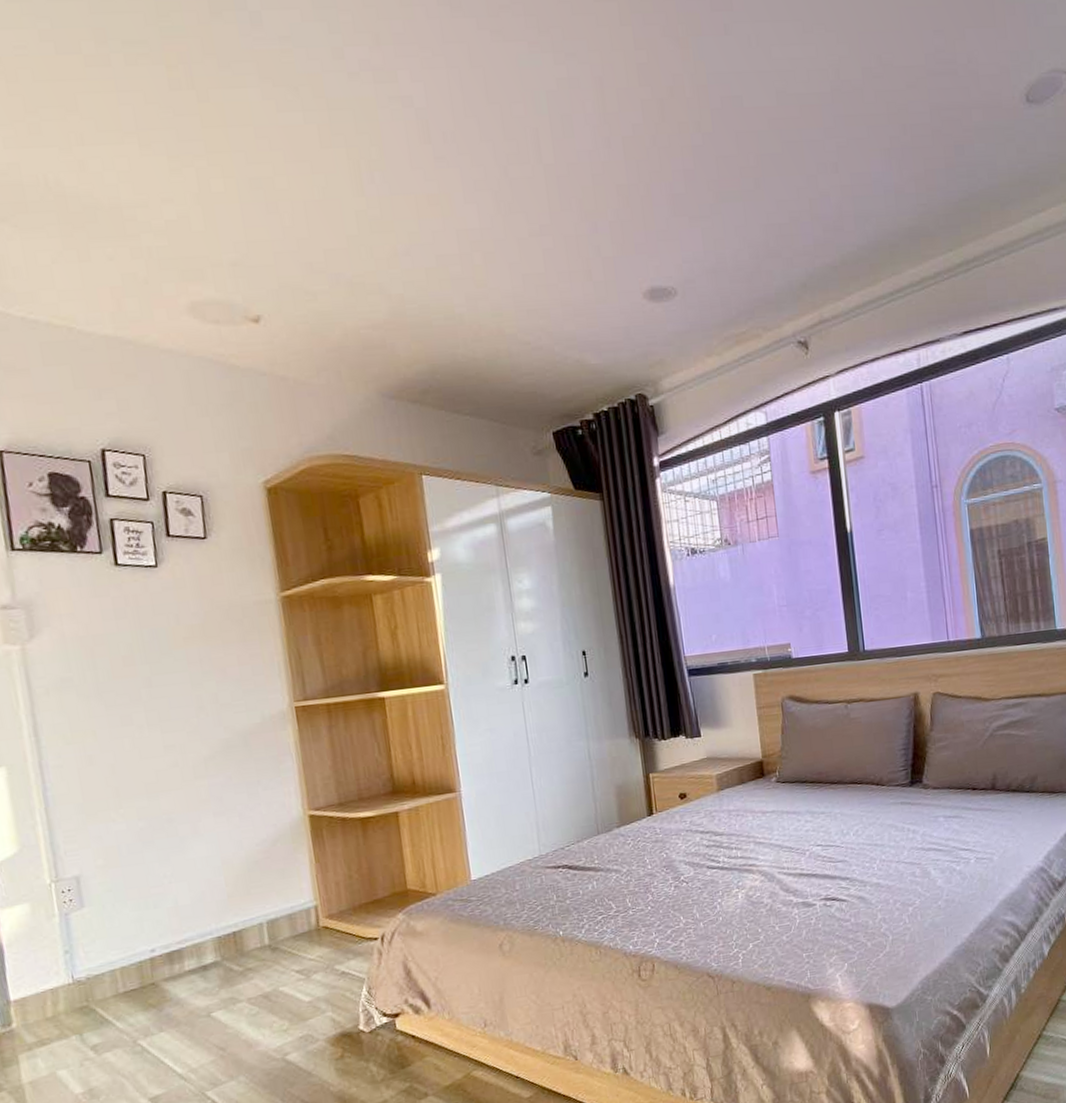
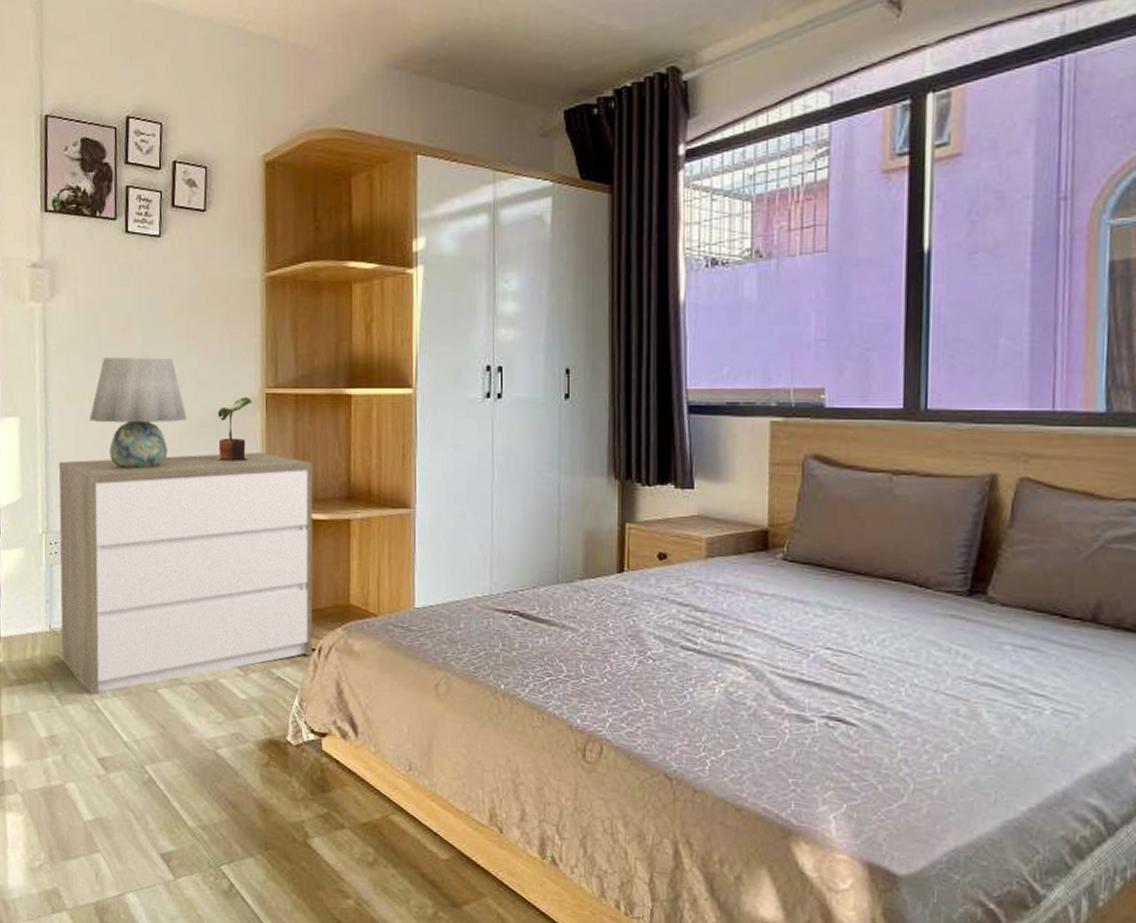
dresser: none [62,763,376,1037] -> present [59,453,313,696]
table lamp: none [94,685,212,801] -> present [89,357,188,468]
potted plant: none [244,713,287,778] -> present [217,397,252,462]

